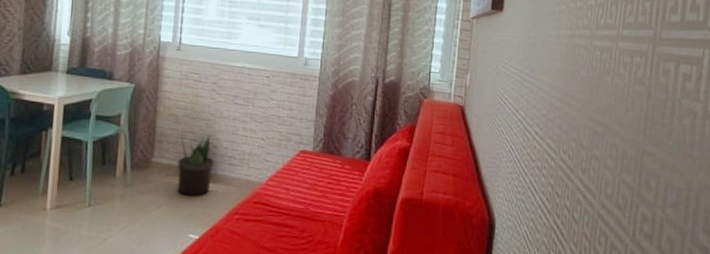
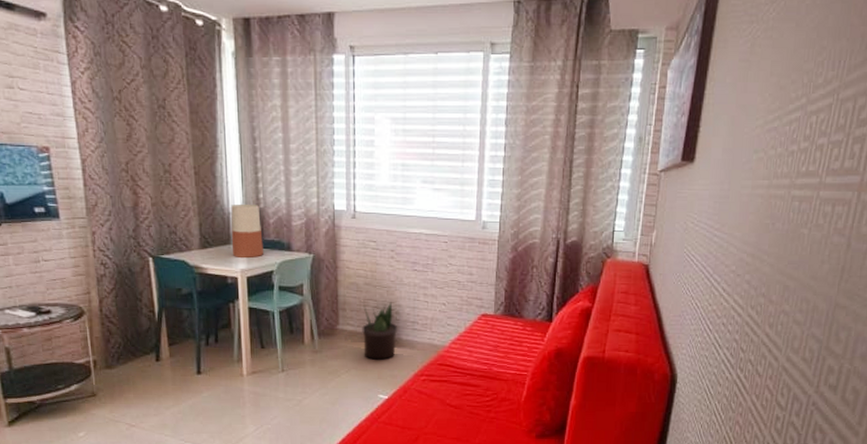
vase: none [52,31,86,85] -> present [231,203,263,258]

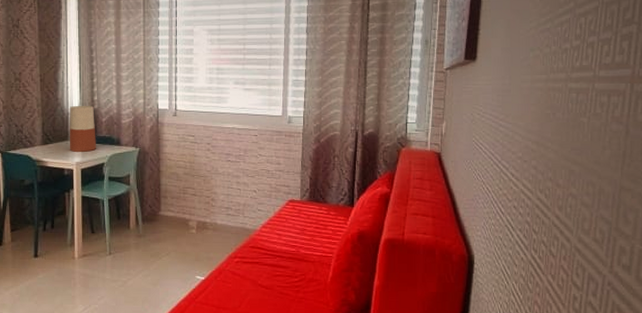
planter: present [362,302,398,360] -> none [181,190,214,243]

